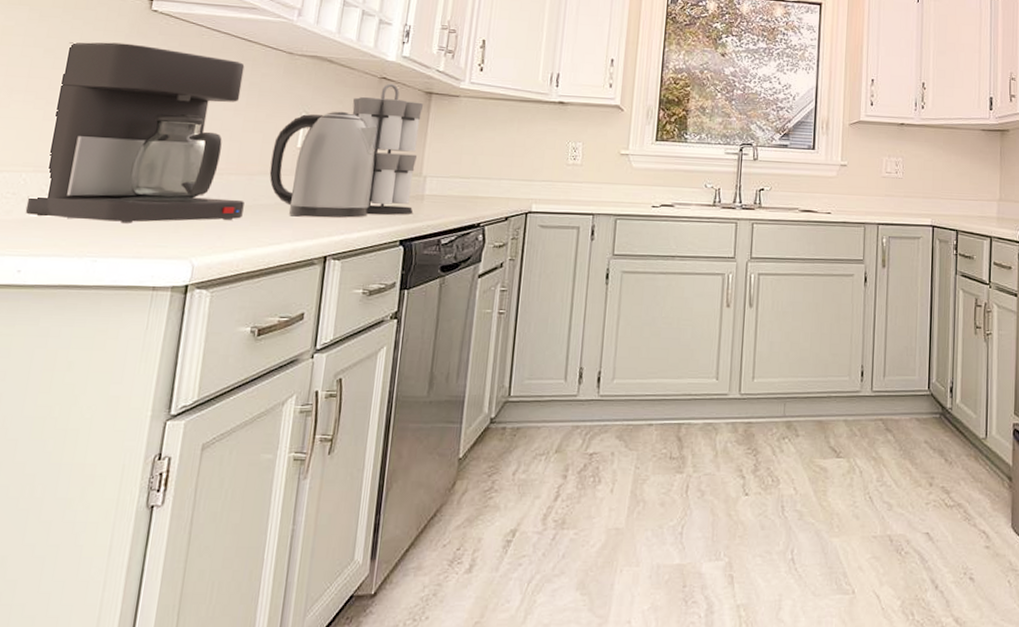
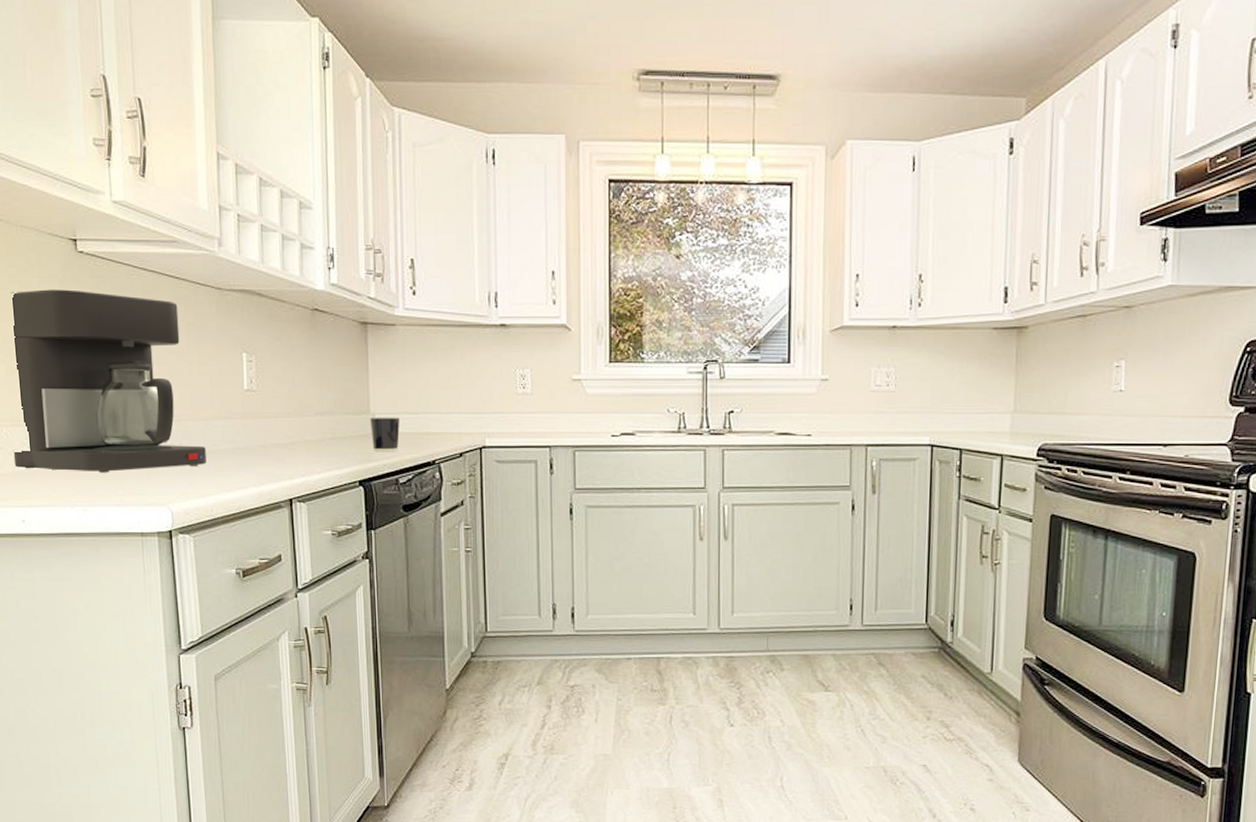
kettle: present [269,111,378,218] -> none [221,348,324,461]
spice rack: present [352,83,424,216] -> none [290,314,368,456]
mug: none [419,179,450,213] -> present [369,417,400,452]

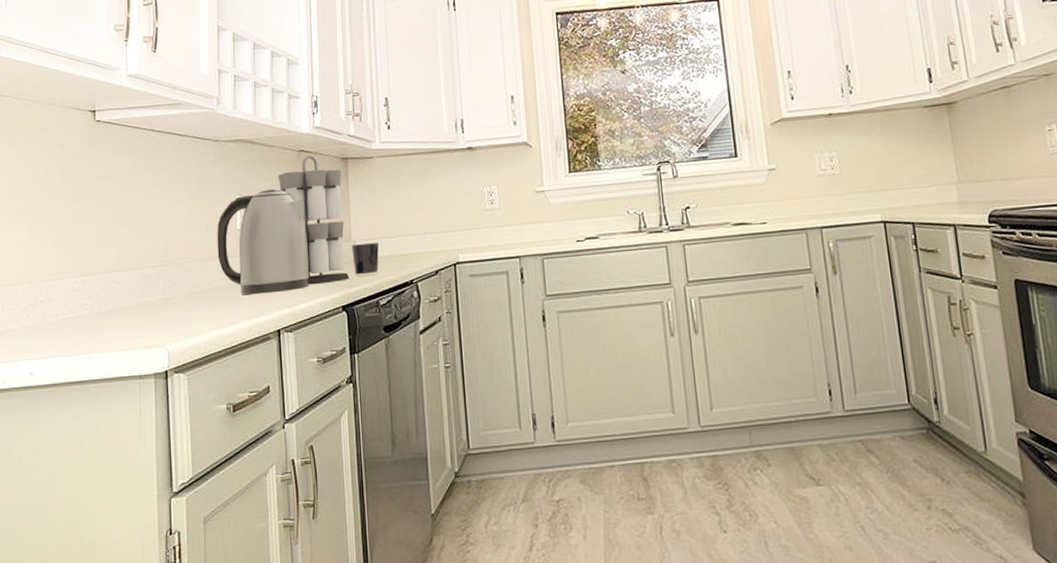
coffee maker: present [10,289,207,473] -> none [27,154,202,323]
kettle: none [221,348,324,461] -> present [217,188,309,295]
spice rack: none [290,314,368,456] -> present [279,154,350,285]

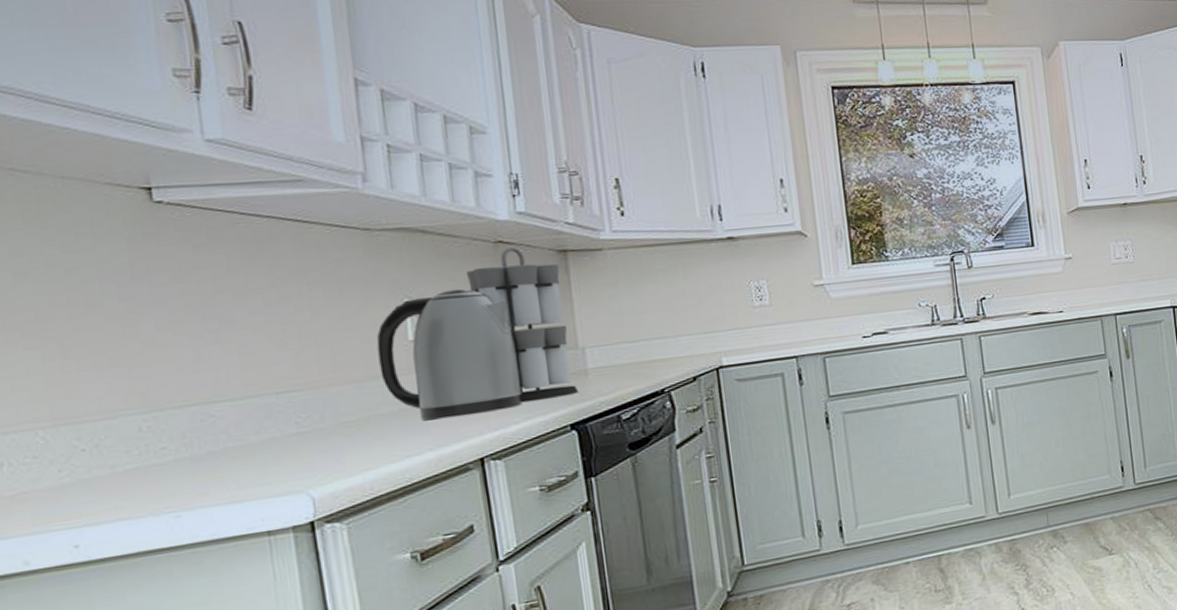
mug: present [351,242,379,276] -> none [578,348,618,389]

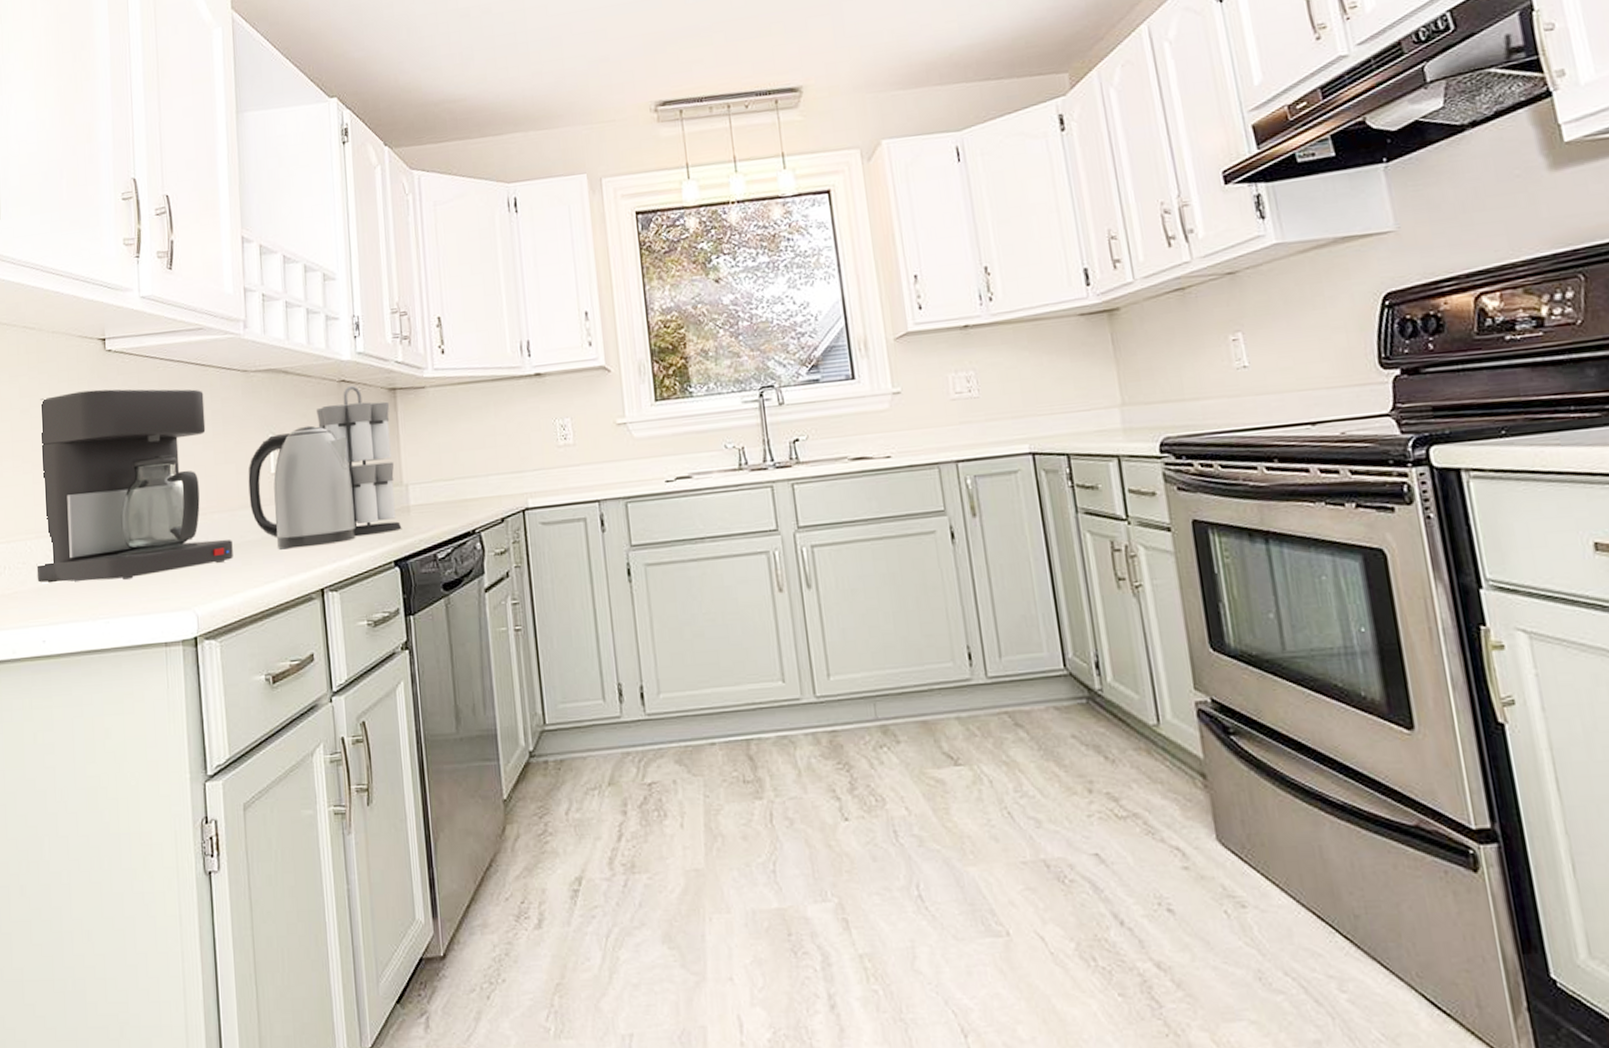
coffee maker: none [46,247,361,479] -> present [36,389,233,583]

